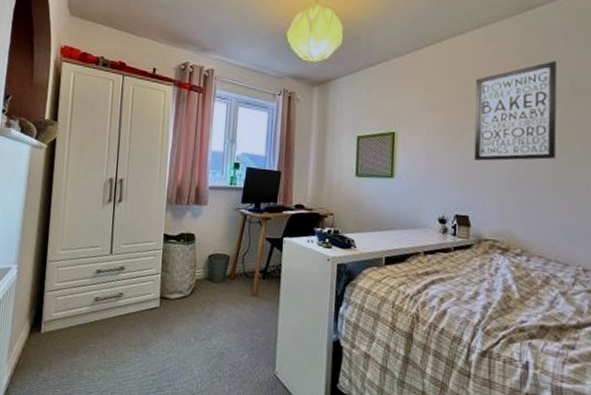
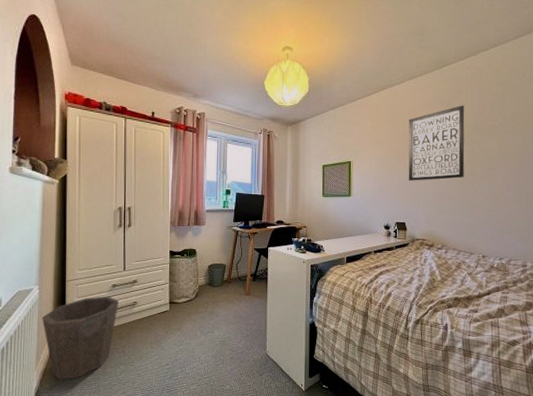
waste bin: none [18,283,103,380] -> present [42,296,119,380]

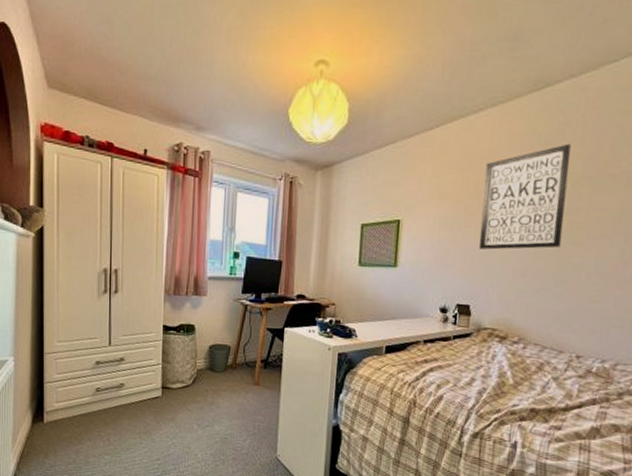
waste bin: present [42,296,119,380] -> none [18,374,104,466]

